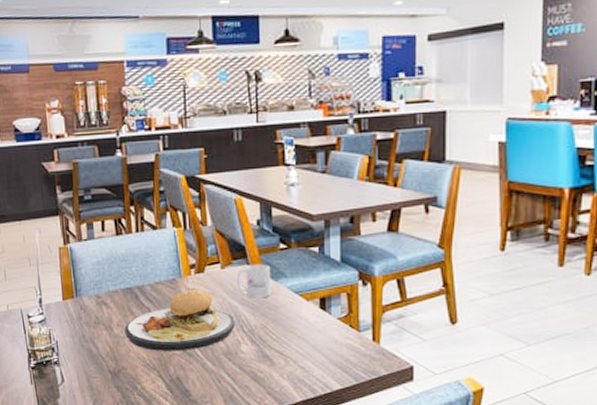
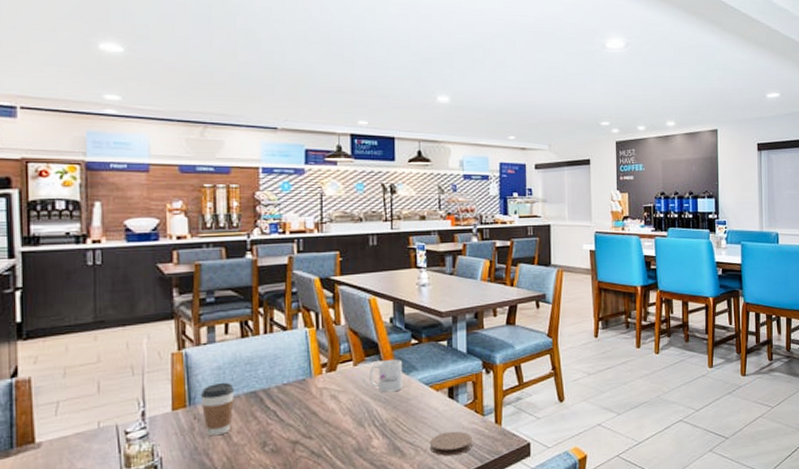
coffee cup: none [84,278,114,327] -> present [200,383,235,436]
plate: present [124,274,235,351] -> none [246,373,367,456]
coaster: none [299,344,347,371] -> present [429,431,473,456]

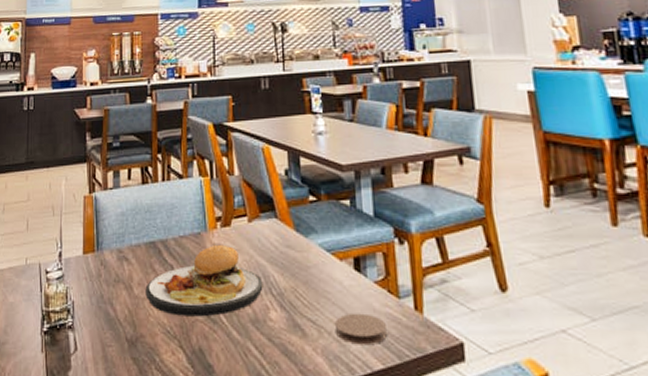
coffee cup: present [200,383,235,436] -> none [106,230,136,286]
plate: none [246,373,367,456] -> present [145,227,263,317]
mug: present [370,359,403,393] -> none [265,217,302,257]

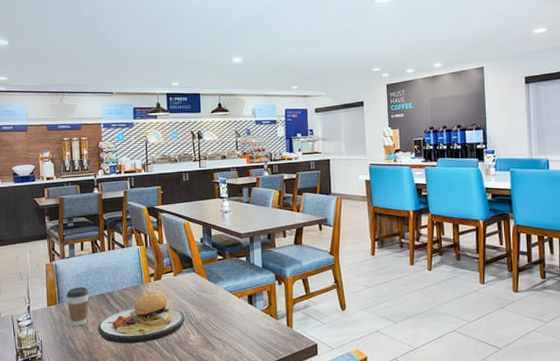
coffee cup: none [106,230,136,286] -> present [65,287,90,327]
coaster: present [334,313,388,345] -> none [234,331,270,351]

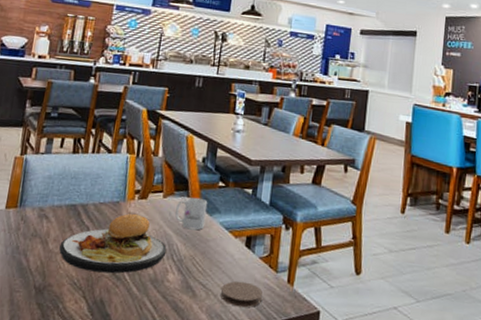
coffee cup: present [65,287,90,327] -> none [28,191,59,240]
mug: none [186,271,212,298] -> present [175,197,208,231]
coaster: none [234,331,270,351] -> present [220,281,264,308]

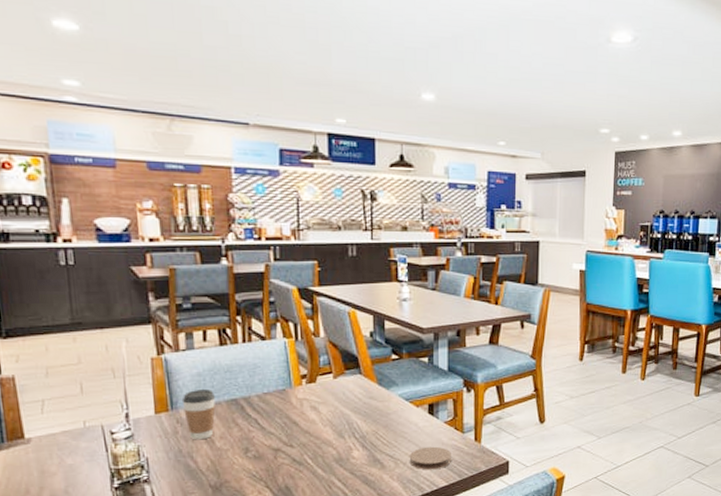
coffee cup: none [28,191,59,240] -> present [181,390,216,440]
plate: present [59,198,167,274] -> none [228,384,347,462]
mug: present [175,197,208,231] -> none [350,373,383,406]

